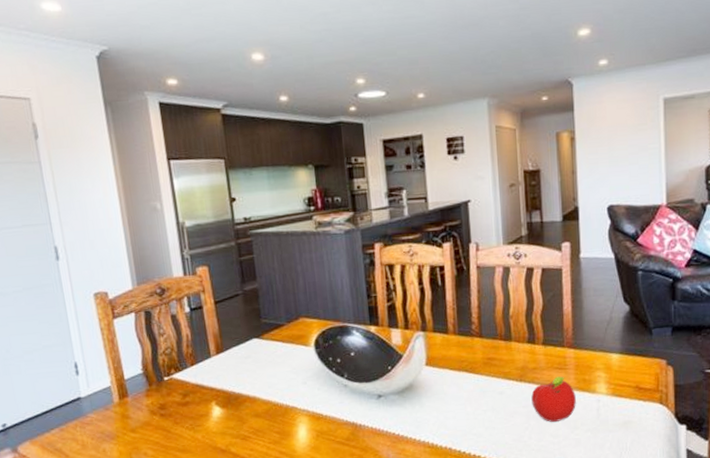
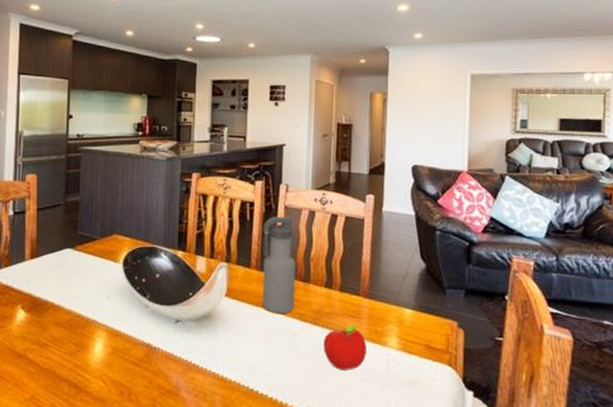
water bottle: none [456,276,498,376] -> present [262,216,296,314]

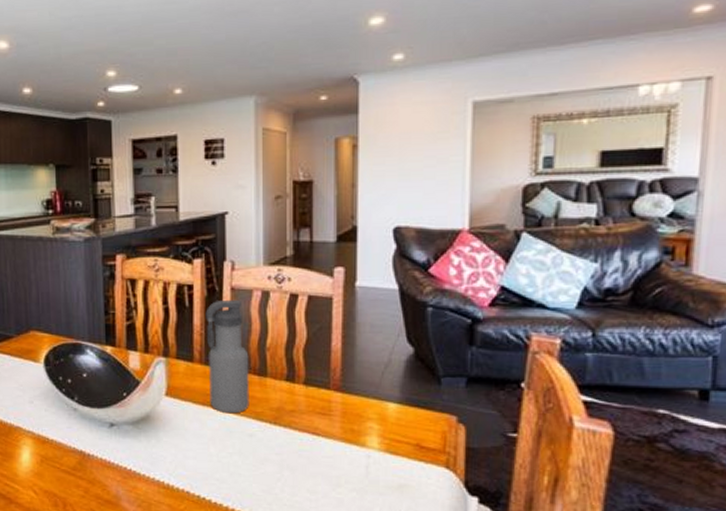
fruit: present [323,324,367,370] -> none [287,423,340,475]

